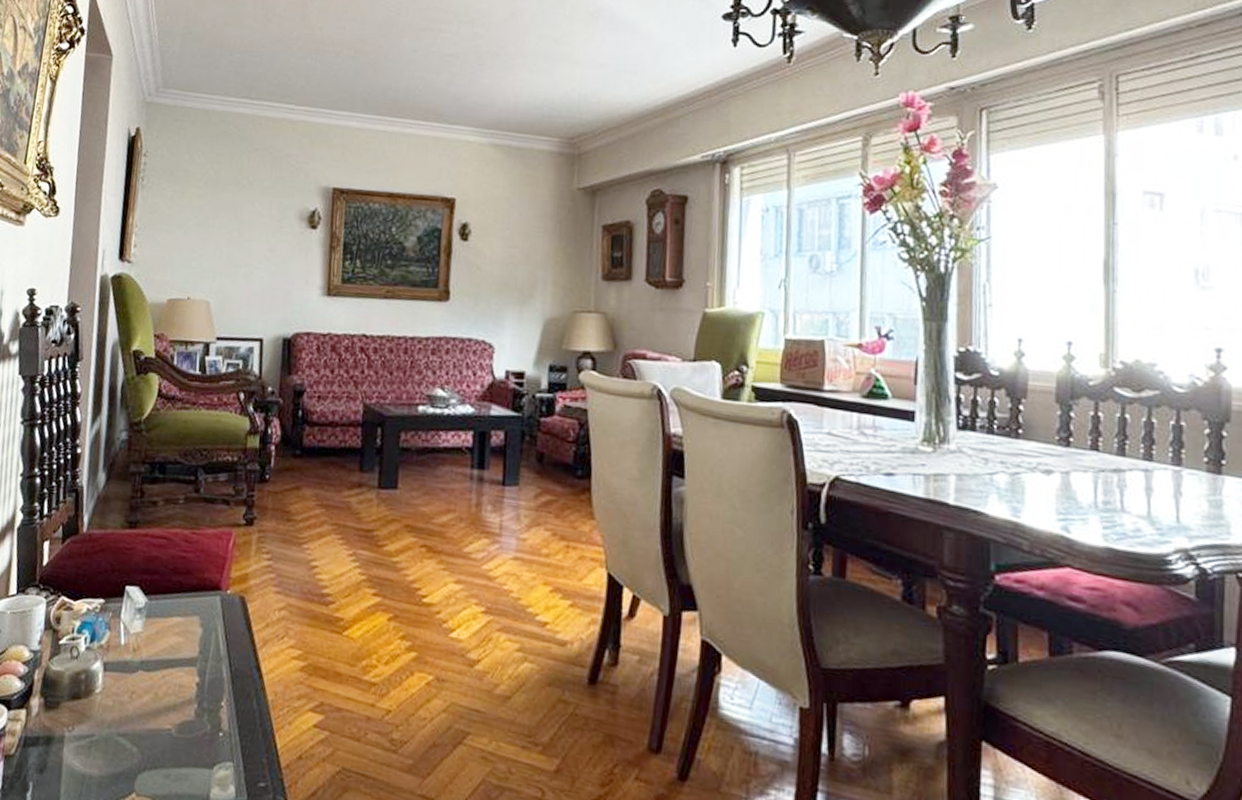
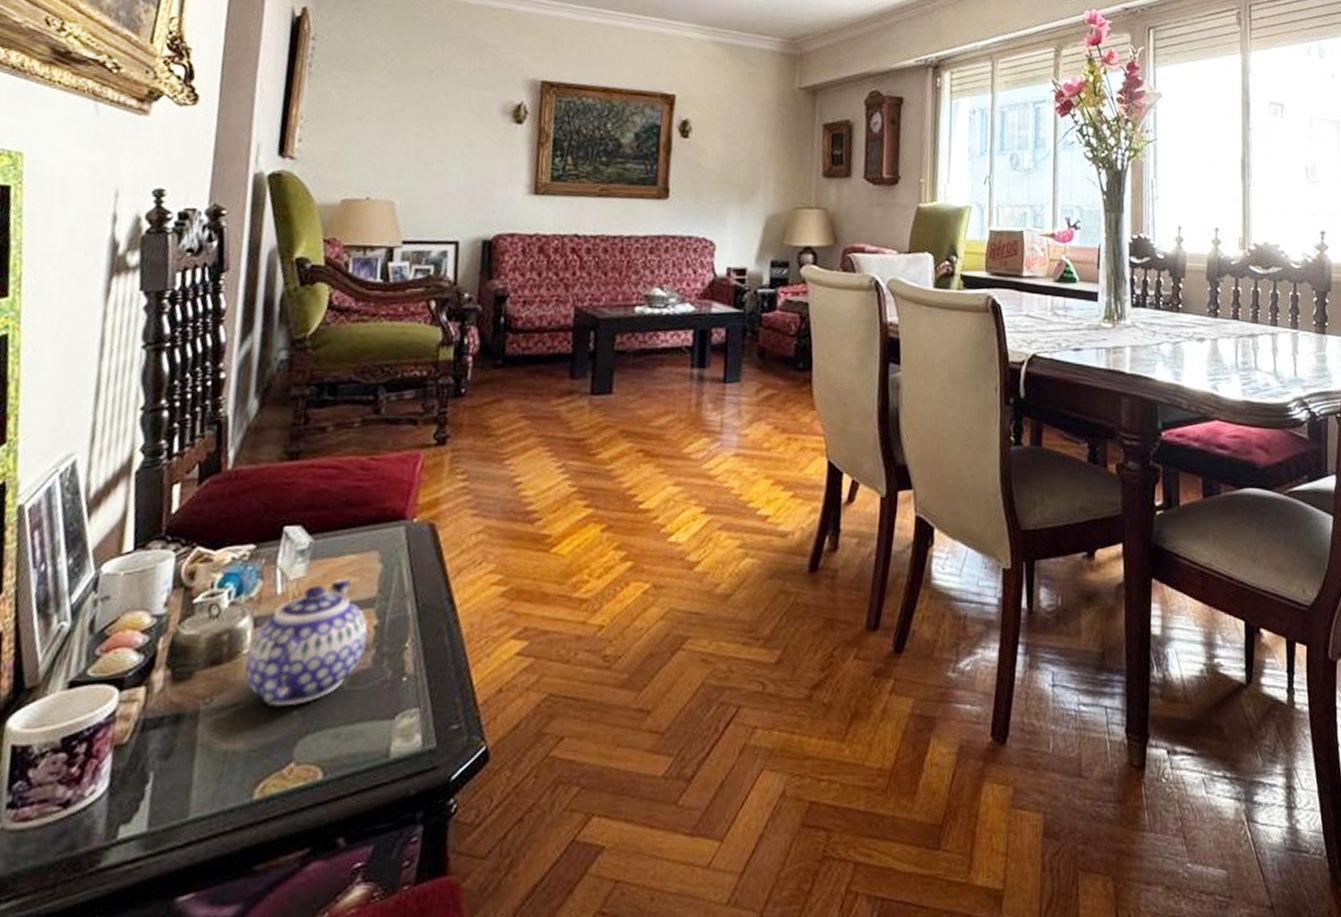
teapot: none [97,637,191,744] -> present [245,579,368,706]

